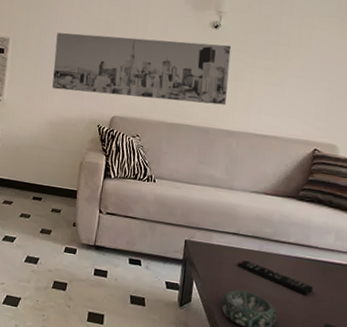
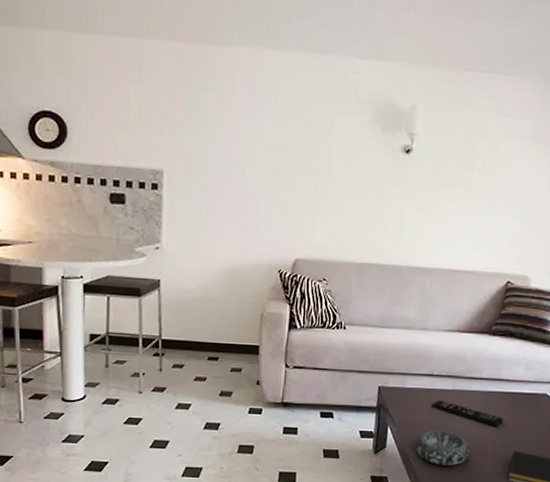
wall art: present [52,33,232,105] -> none [221,162,424,240]

